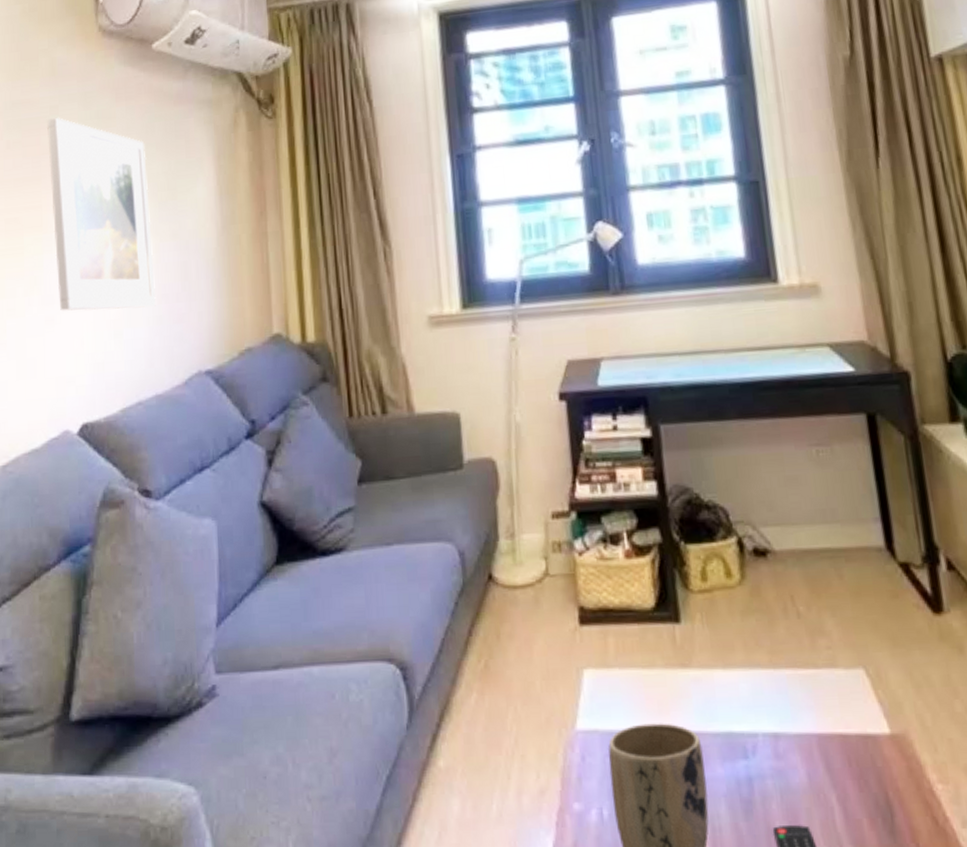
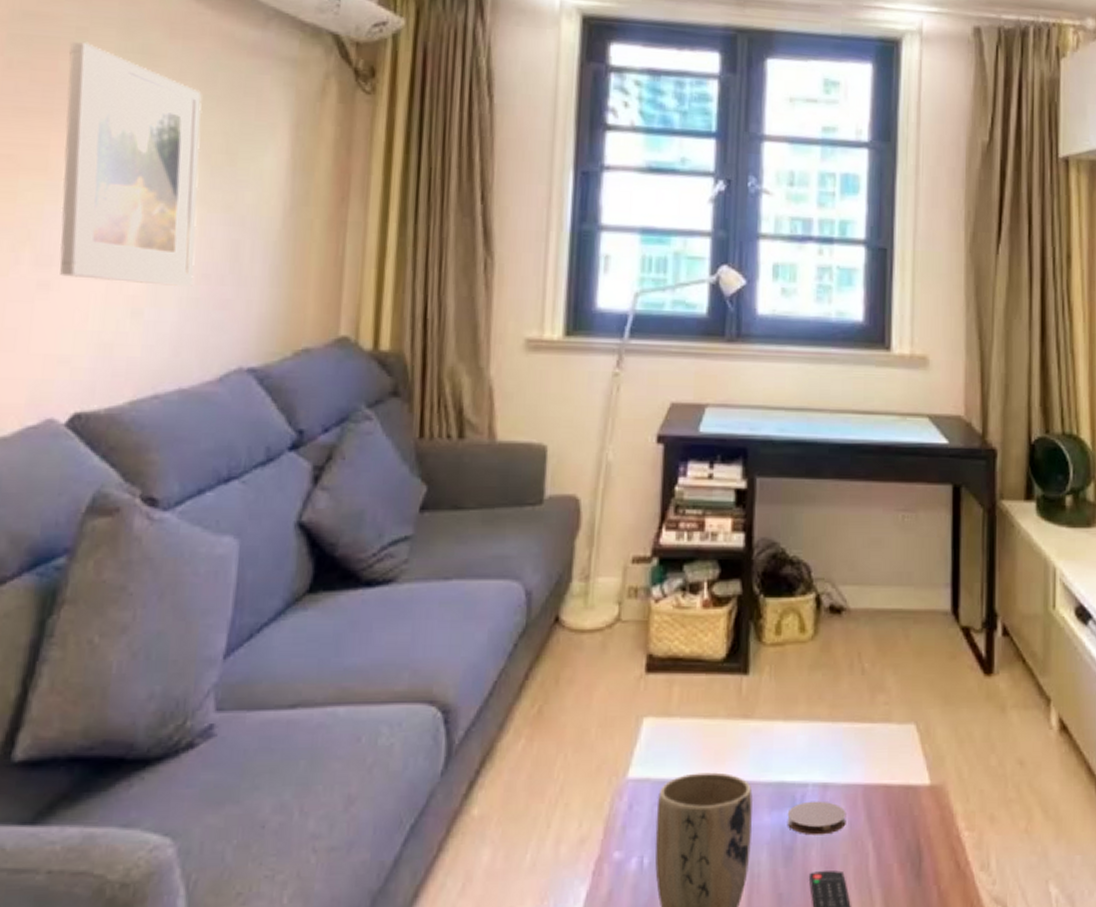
coaster: none [740,751,804,788] -> present [787,801,846,836]

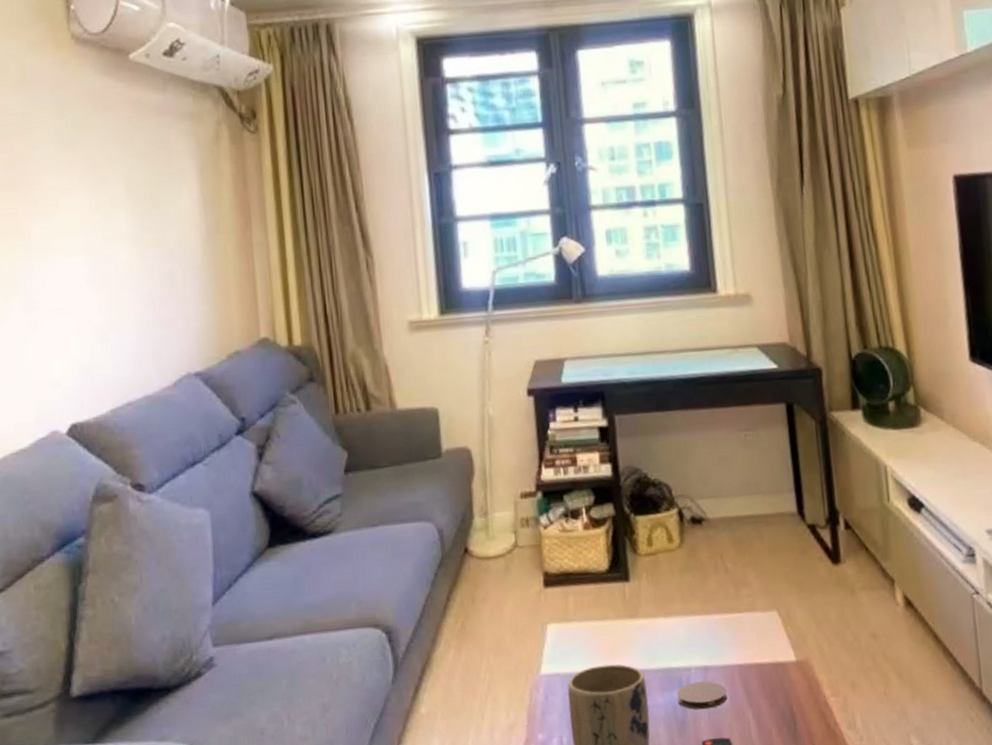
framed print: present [59,40,202,287] -> none [19,124,142,317]

